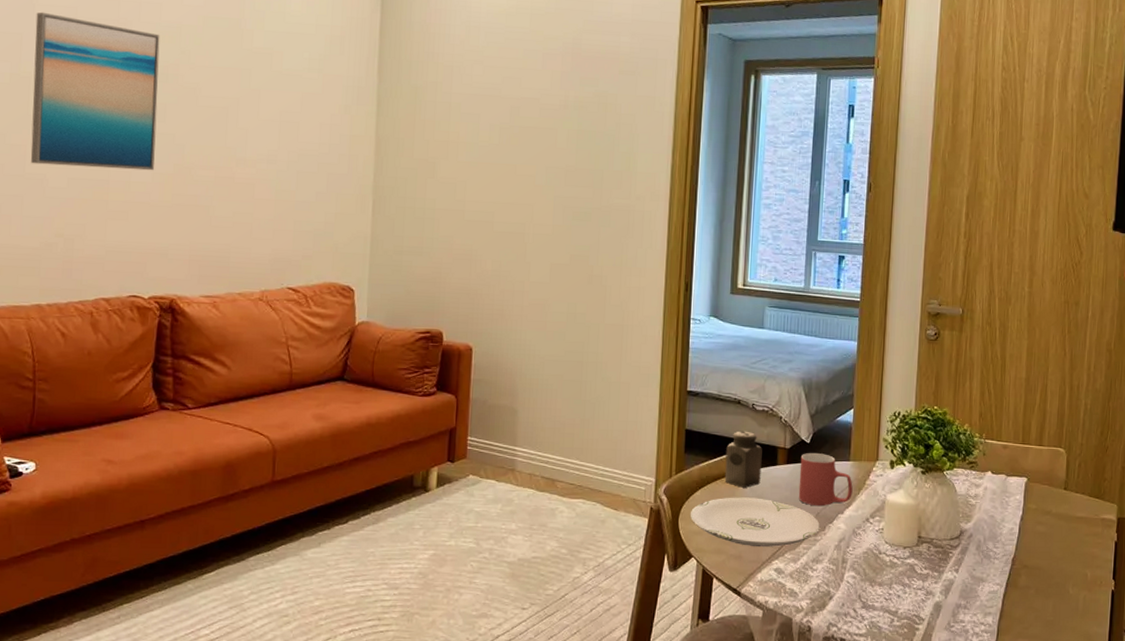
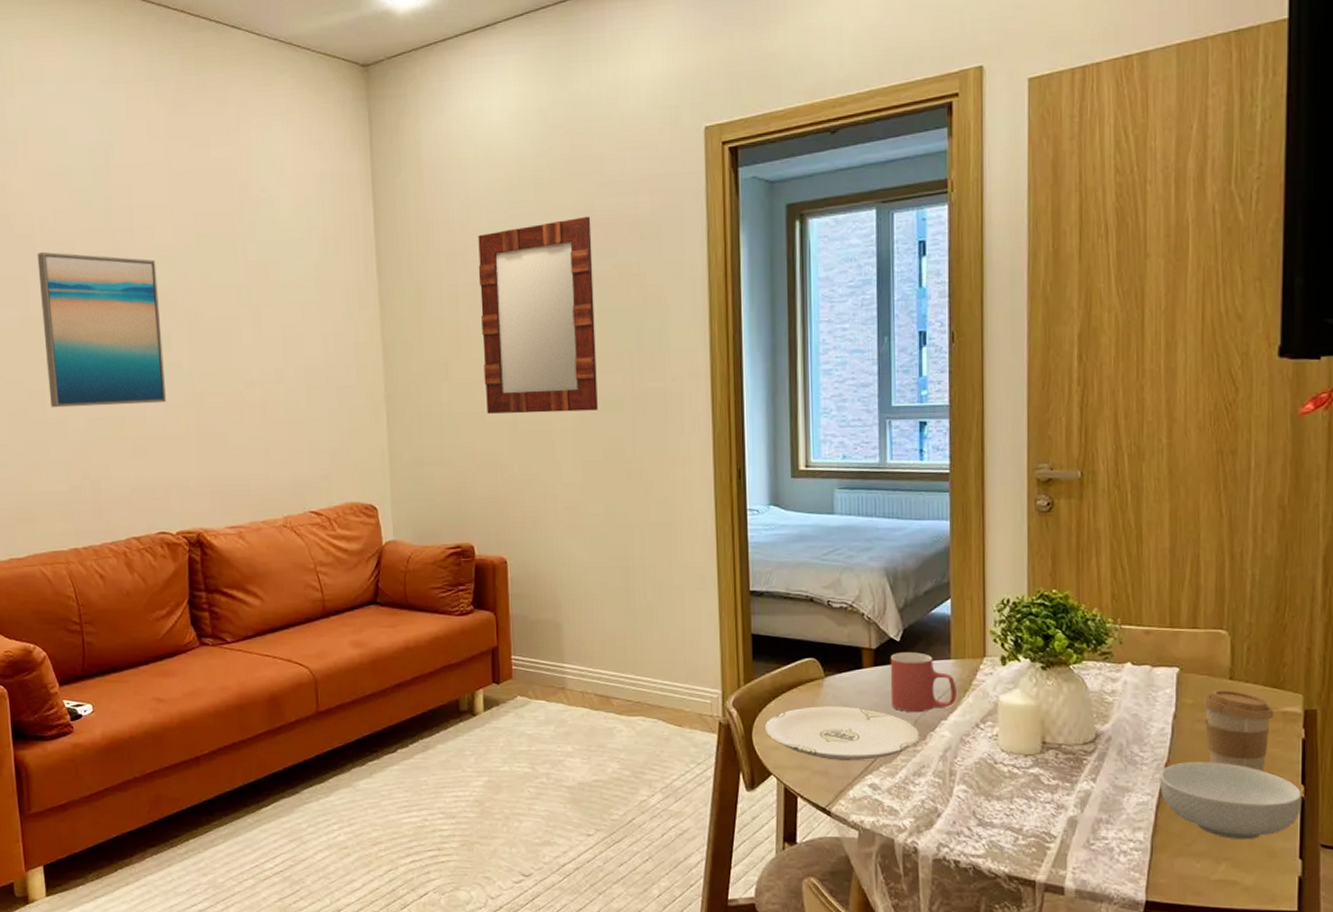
home mirror: none [467,47,578,219] -> present [478,216,598,414]
salt shaker: present [724,431,762,488] -> none [801,632,844,696]
cereal bowl: none [1007,558,1113,626] -> present [1160,762,1303,840]
coffee cup: none [1044,497,1095,568] -> present [1204,689,1273,772]

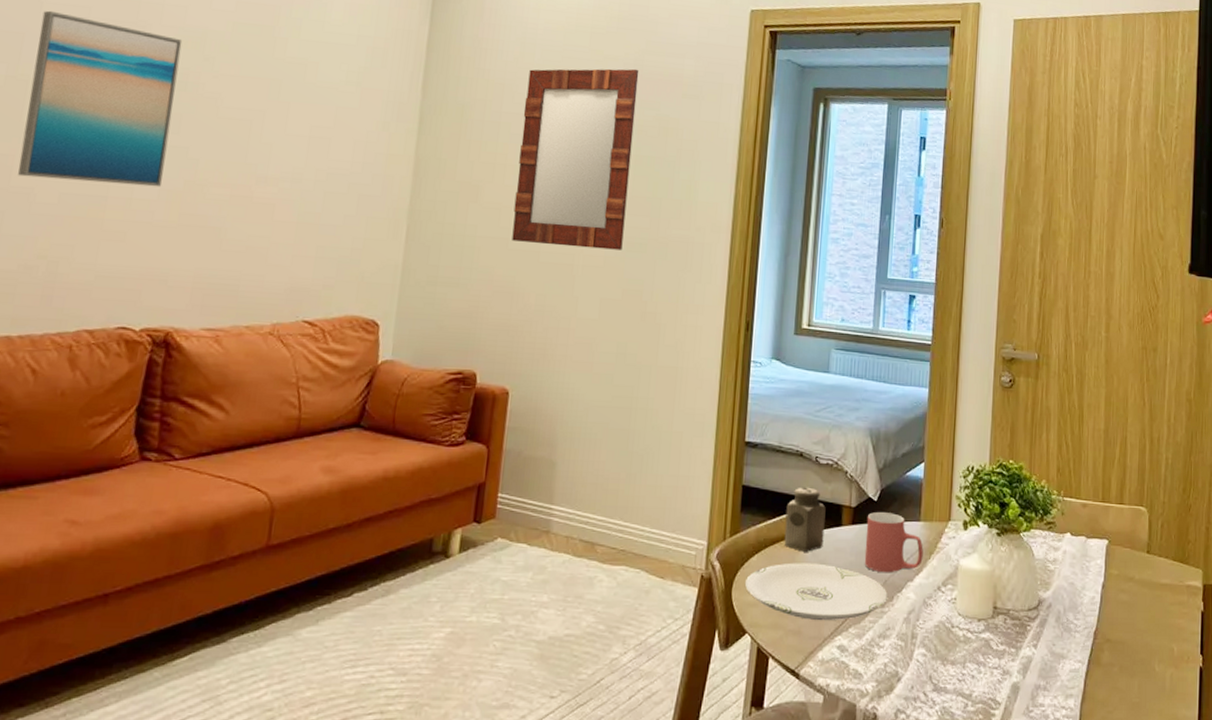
salt shaker: none [801,632,844,696] -> present [784,487,826,552]
cereal bowl: present [1160,762,1303,840] -> none [1089,630,1201,708]
coffee cup: present [1204,689,1273,772] -> none [1126,562,1180,642]

